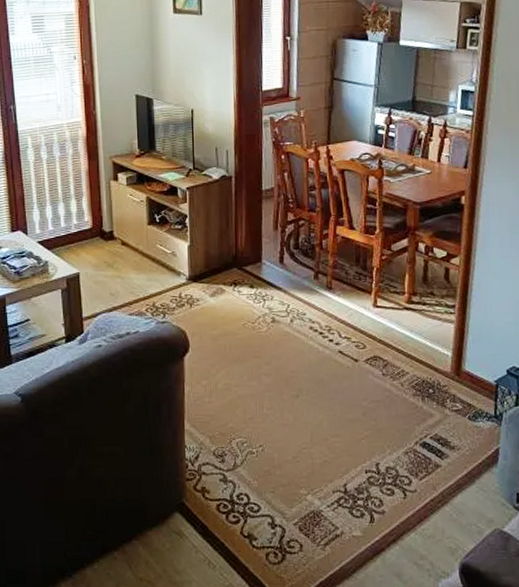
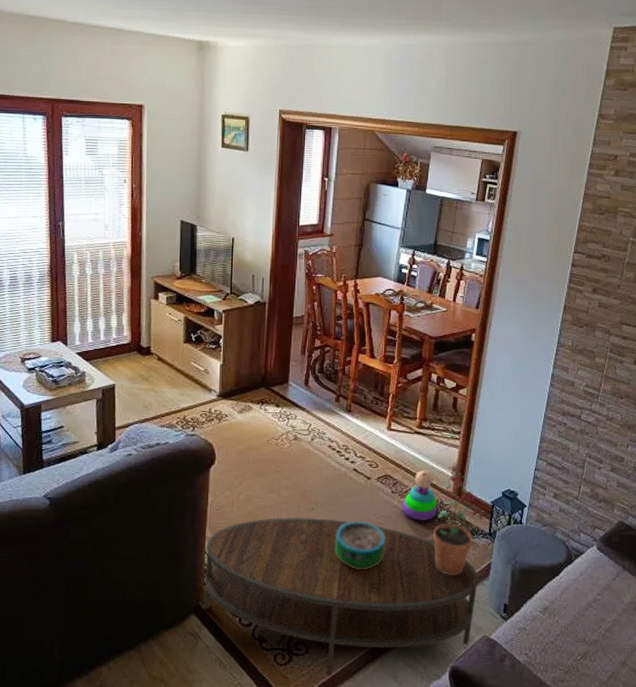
coffee table: none [186,406,486,575] -> present [204,518,478,676]
decorative bowl: none [323,406,380,459] -> present [334,520,386,569]
stacking toy: none [394,349,435,405] -> present [402,470,437,521]
potted plant: none [432,339,488,463] -> present [433,462,484,575]

